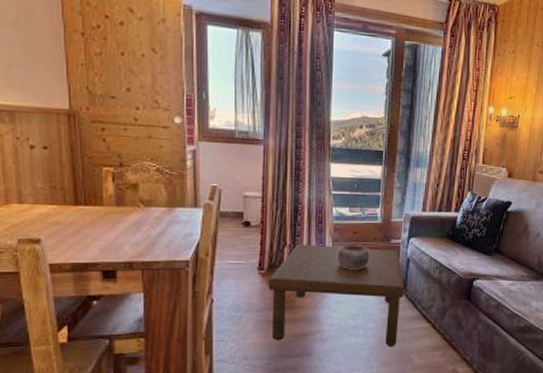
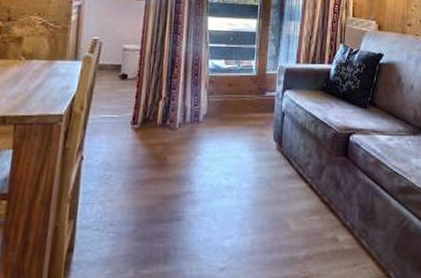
coffee table: present [268,243,404,347] -> none [140,96,280,211]
decorative bowl: present [337,243,370,270] -> none [212,96,244,124]

